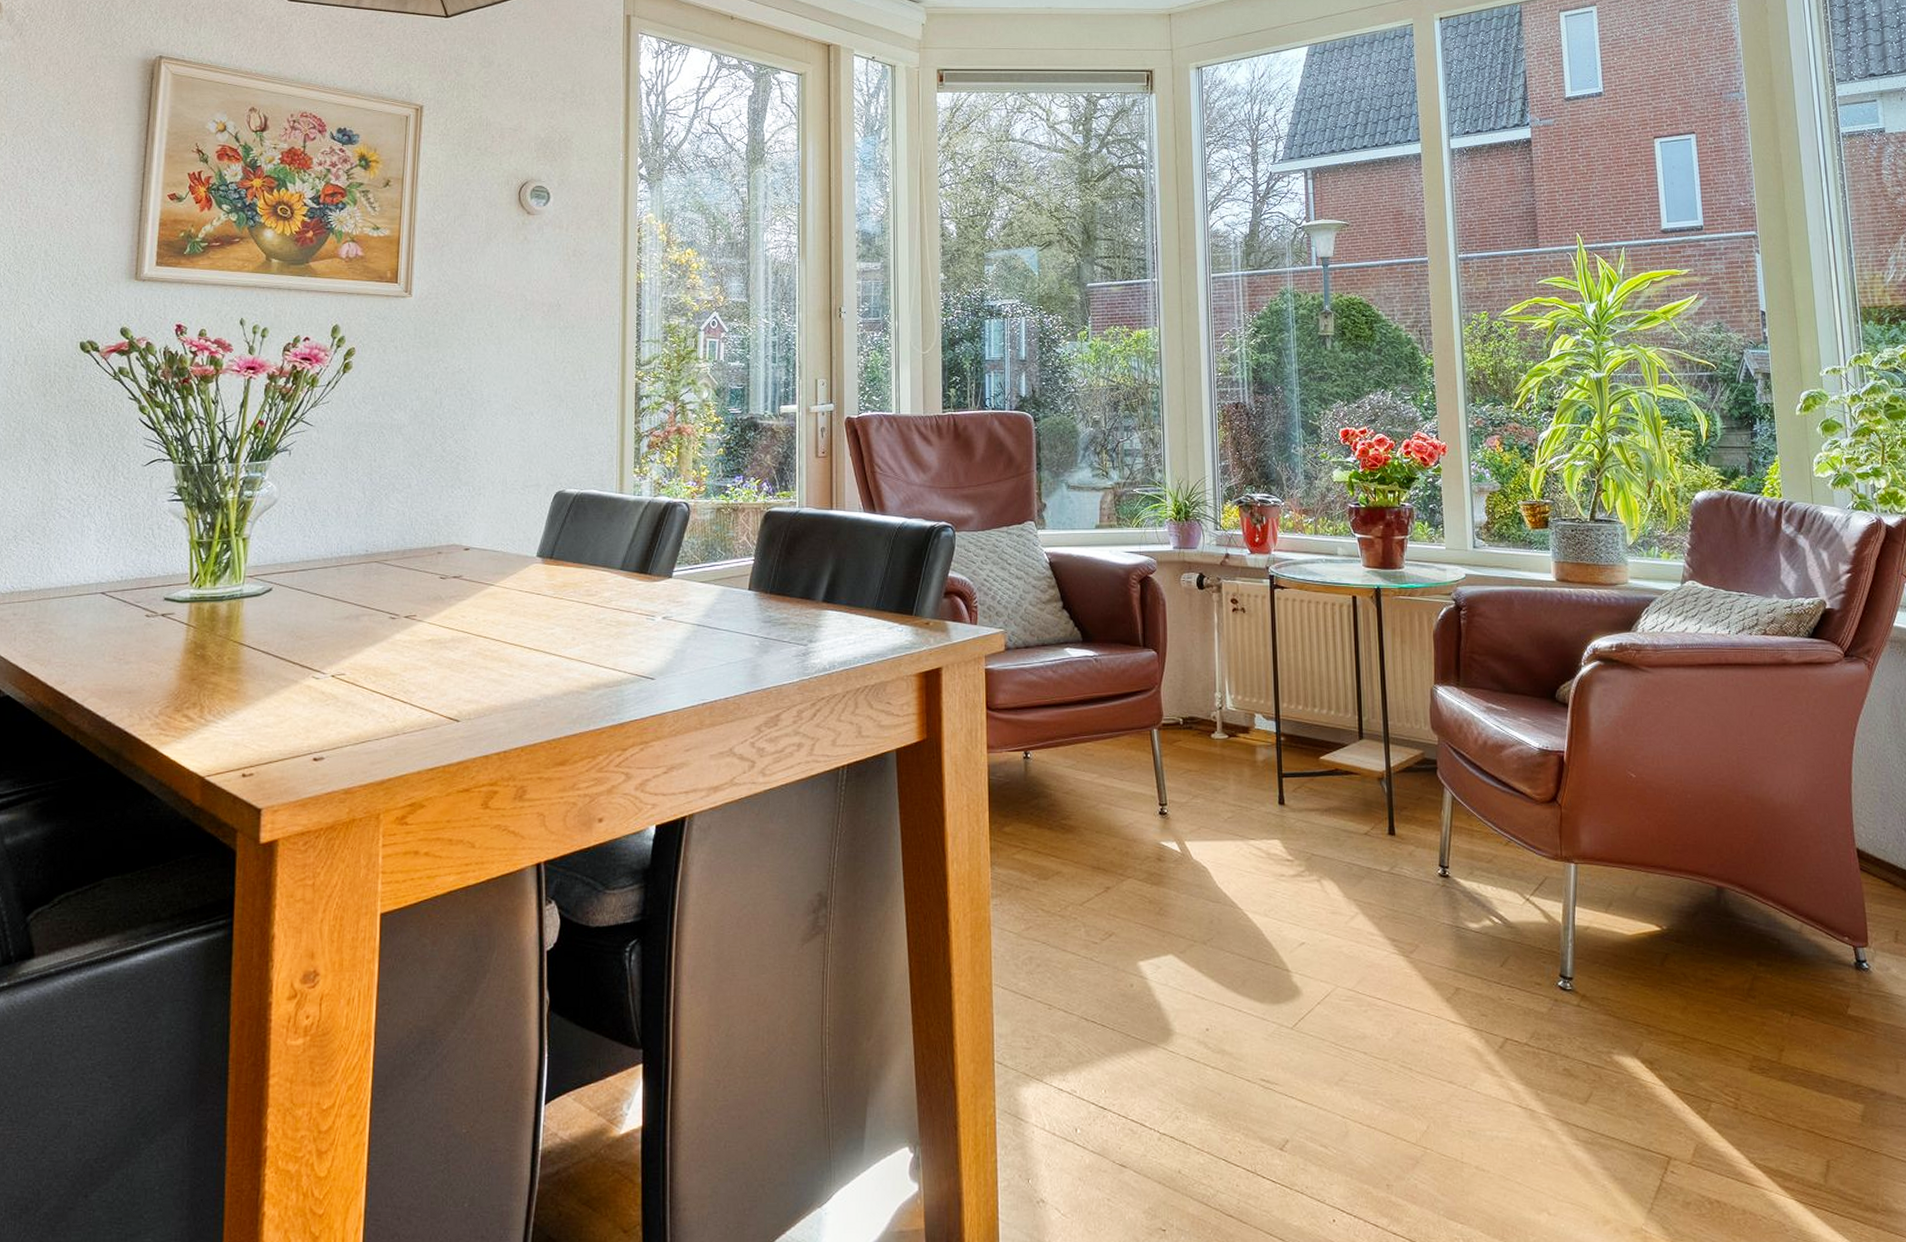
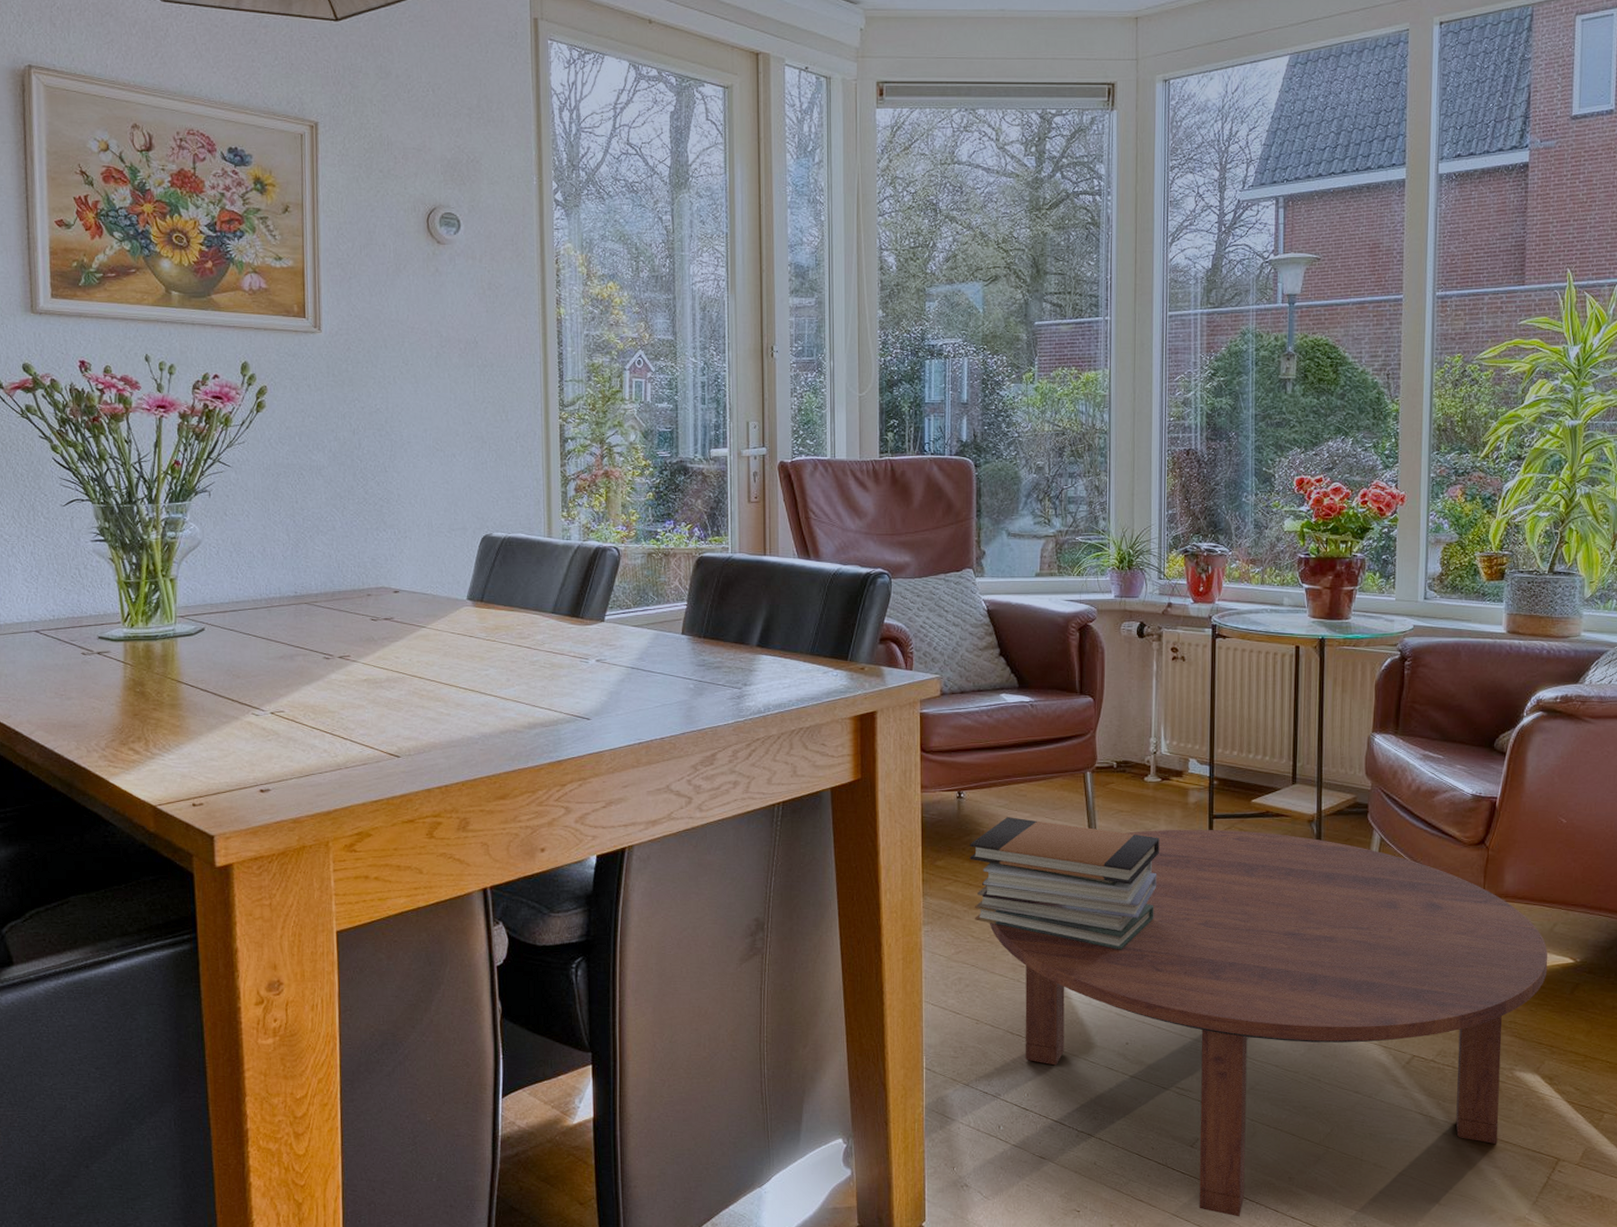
book stack: none [1038,778,1230,923] -> present [970,817,1159,950]
coffee table: none [1059,789,1635,1234] -> present [989,829,1548,1217]

